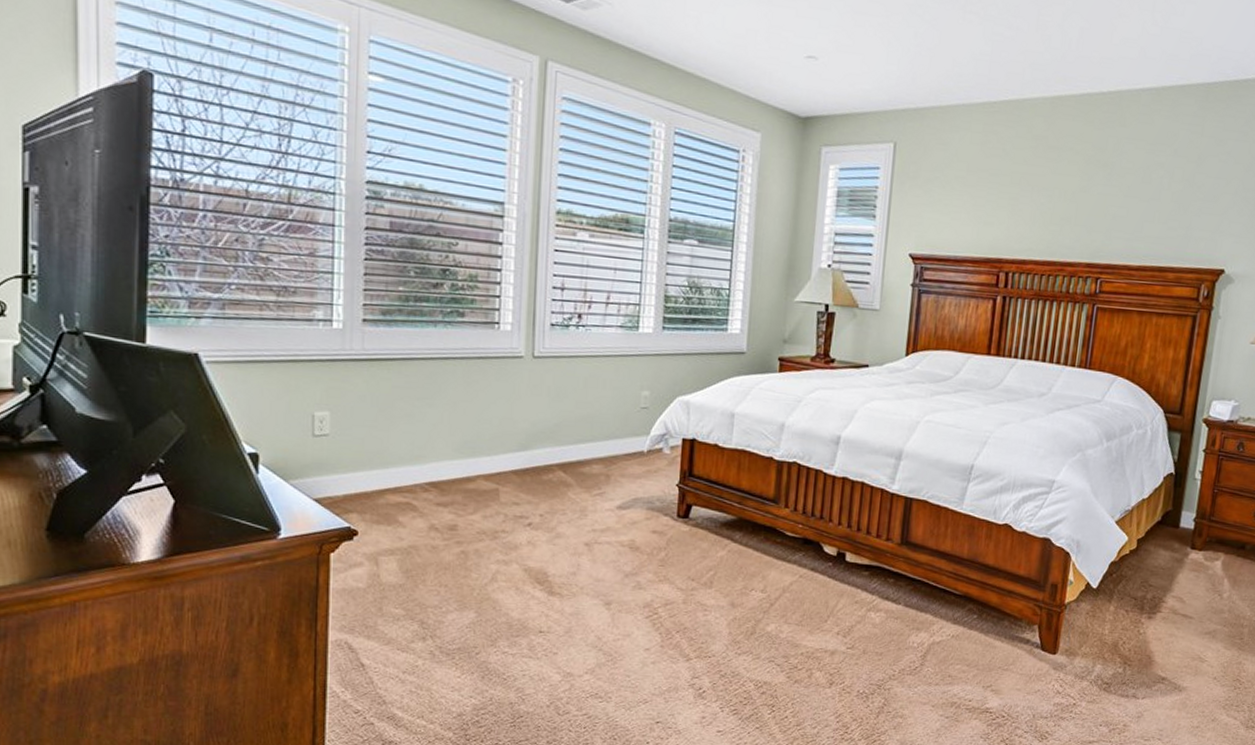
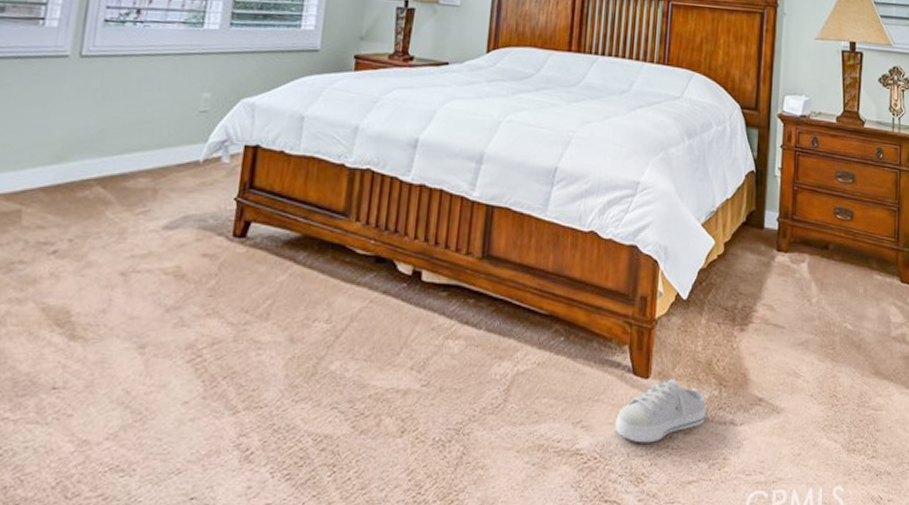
shoe: none [1022,656,1110,708] -> present [615,379,706,443]

